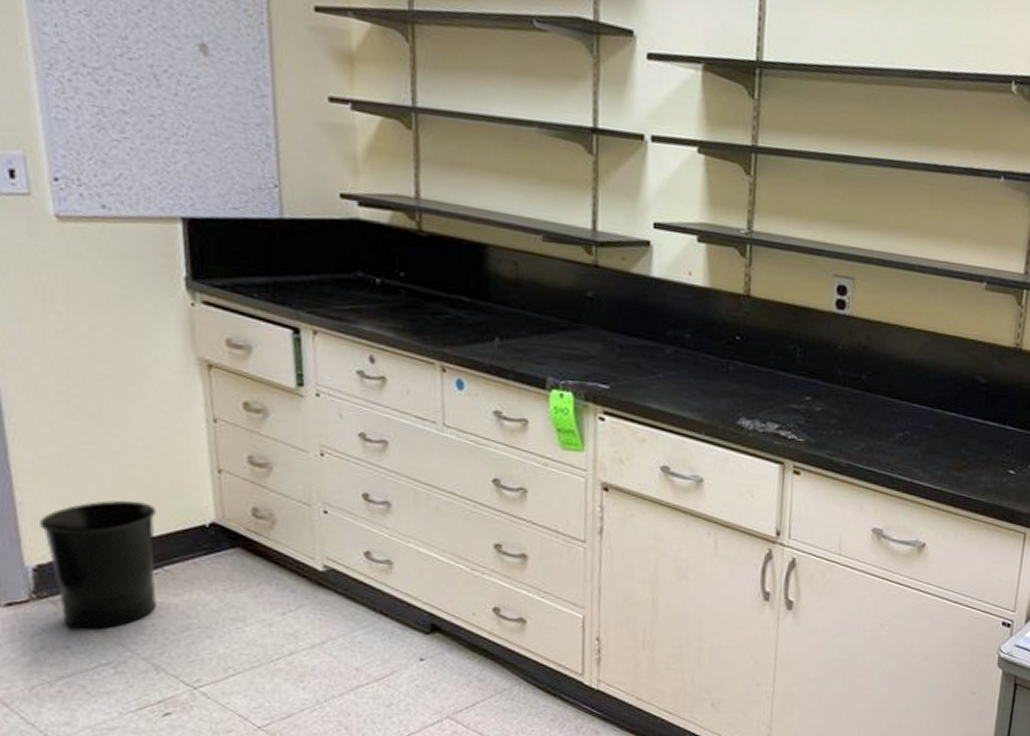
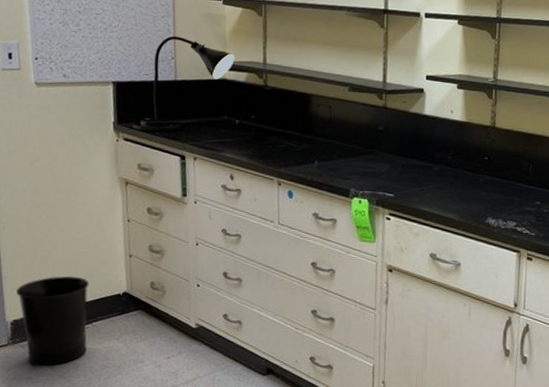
desk lamp: none [214,152,373,293] -> present [131,35,235,132]

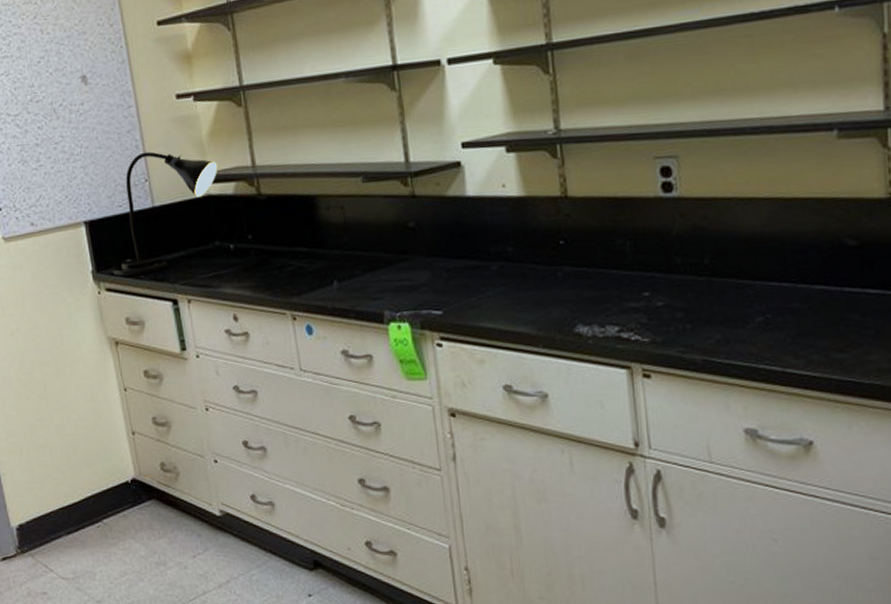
waste bin: present [17,276,89,366] -> none [17,465,101,577]

